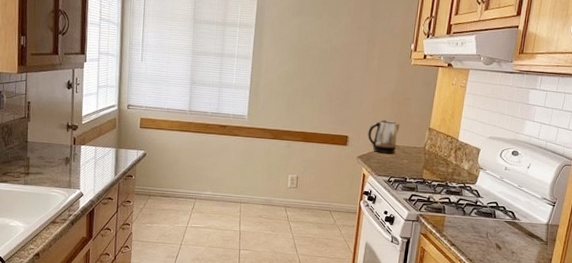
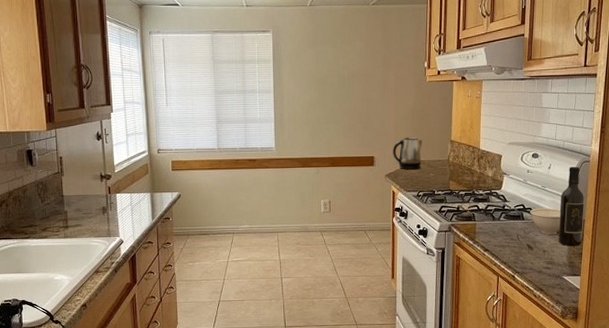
bowl: none [502,208,535,237] -> present [530,208,560,235]
wine bottle: none [528,168,562,251] -> present [558,166,585,247]

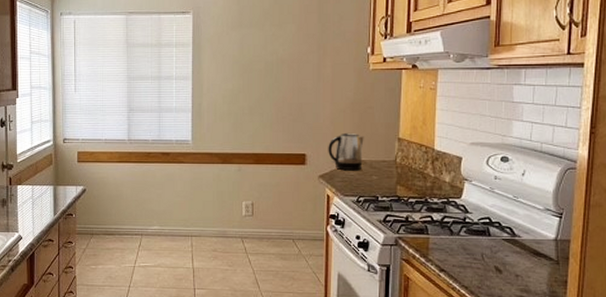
bowl: present [530,208,560,235] -> none [498,223,538,256]
wine bottle: present [558,166,585,247] -> none [535,174,571,272]

